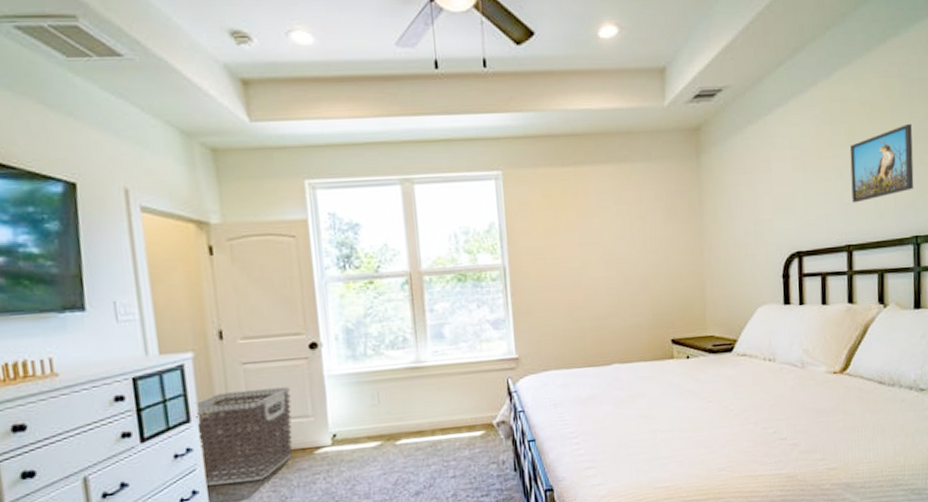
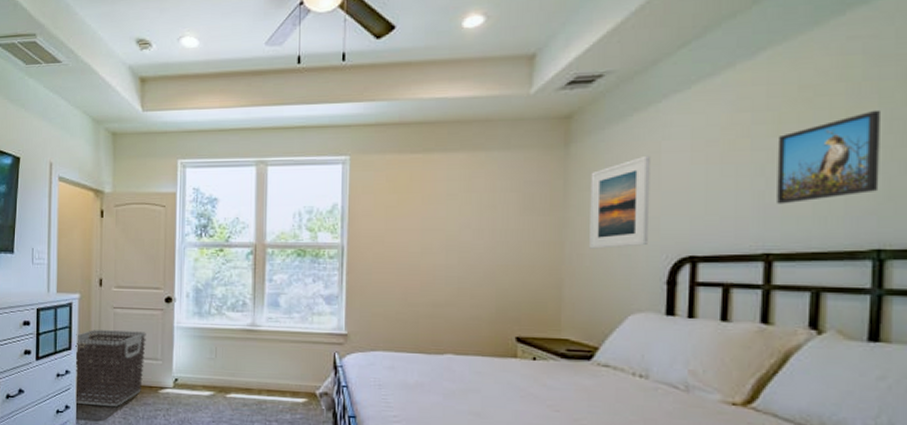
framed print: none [719,164,766,251] -> present [590,155,651,249]

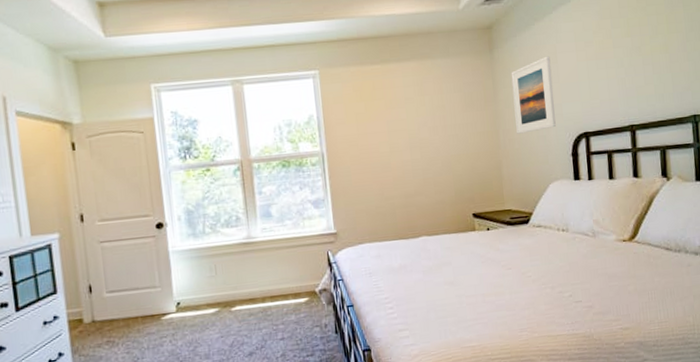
clothes hamper: present [75,330,146,407] -> none [60,262,143,348]
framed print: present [777,109,880,204] -> none [628,14,690,88]

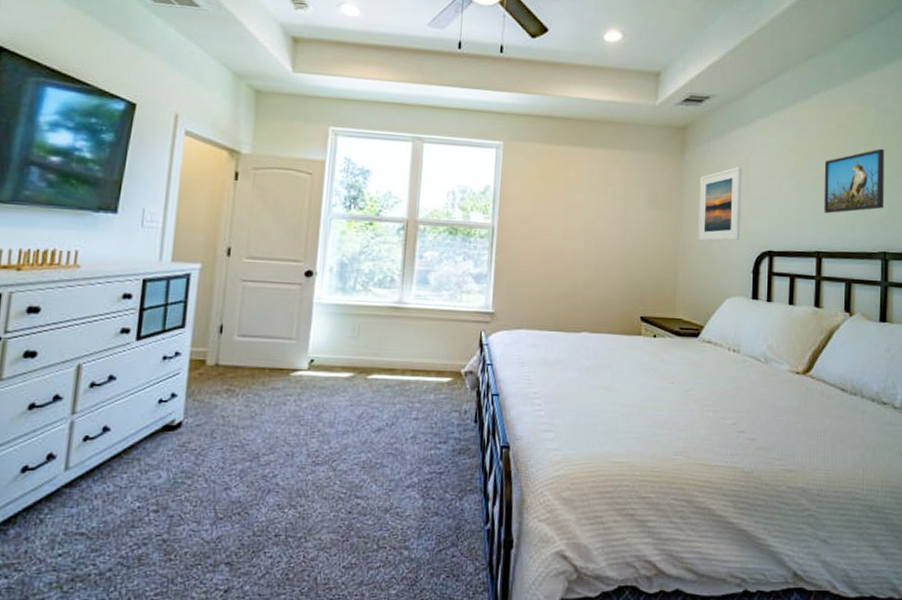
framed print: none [628,14,690,88] -> present [824,148,884,214]

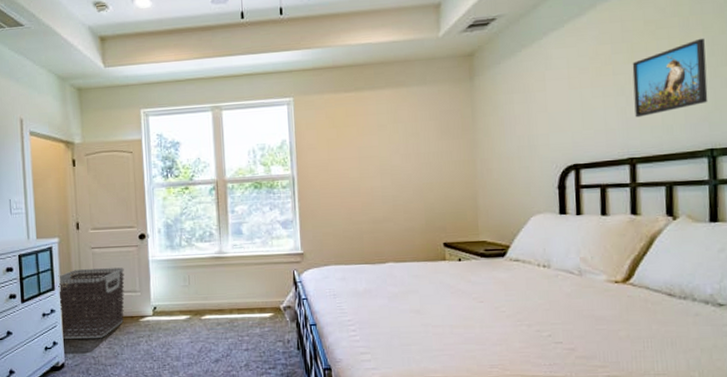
clothes hamper: none [185,305,280,394] -> present [58,267,125,339]
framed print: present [698,166,742,242] -> none [492,83,541,164]

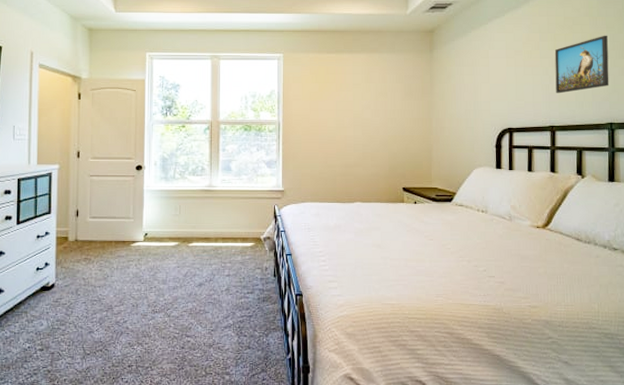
clothes hamper: present [58,267,125,339] -> none [54,195,120,261]

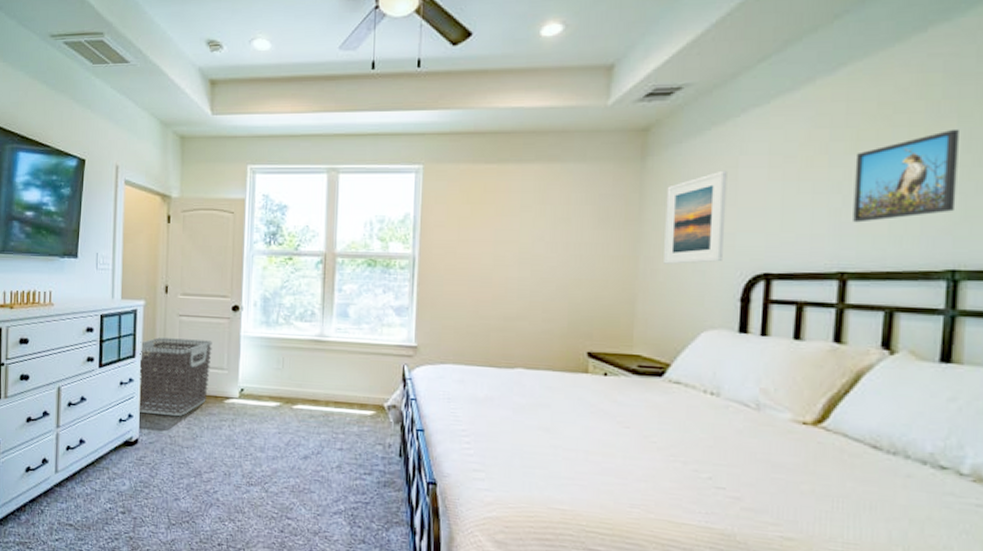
clothes hamper: none [54,195,120,261] -> present [139,337,212,417]
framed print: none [447,59,484,123] -> present [664,170,728,264]

